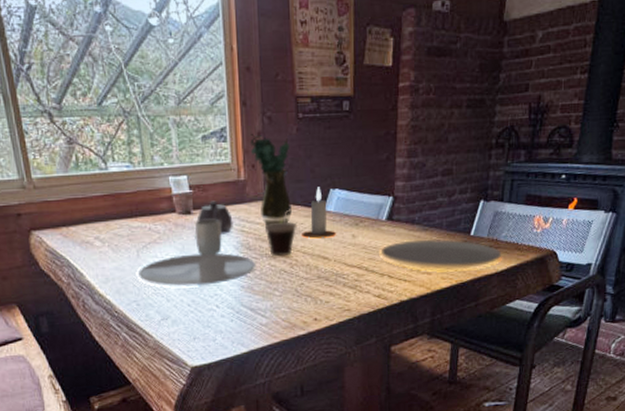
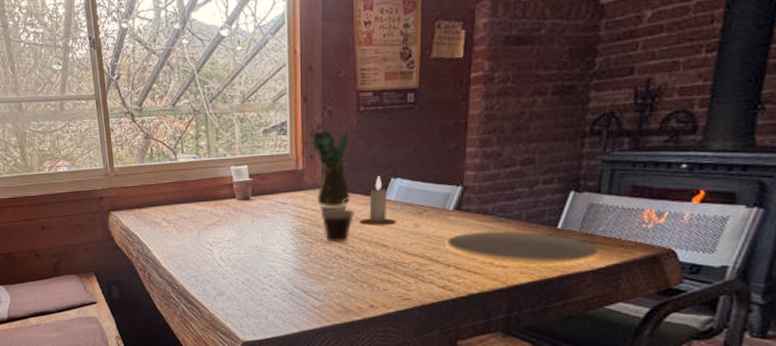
plate: present [138,253,255,287] -> none [199,236,310,266]
mug: present [194,220,222,255] -> none [252,206,278,237]
teapot: present [196,200,233,234] -> none [254,188,290,219]

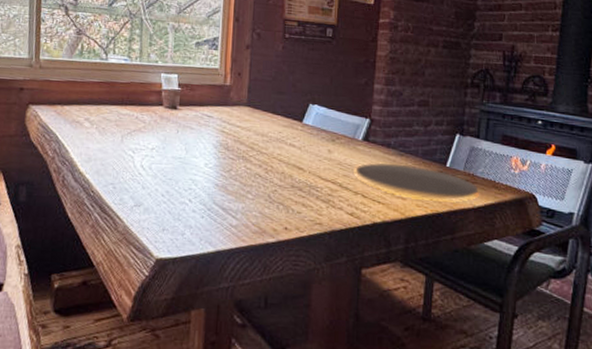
vase: present [309,127,349,212] -> none [238,46,275,131]
cup: present [322,195,354,243] -> none [245,116,274,162]
candle: present [359,176,396,226] -> none [279,100,312,150]

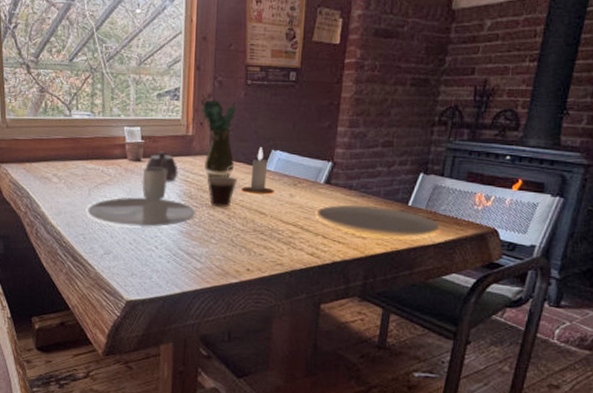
plate: none [119,146,232,179] -> present [88,197,195,227]
mug: none [177,116,203,150] -> present [142,168,167,199]
teapot: none [181,100,215,133] -> present [145,151,178,182]
vase: none [238,46,275,131] -> present [200,95,237,178]
cup: none [245,116,274,162] -> present [207,164,237,208]
candle: none [279,100,312,150] -> present [241,147,274,195]

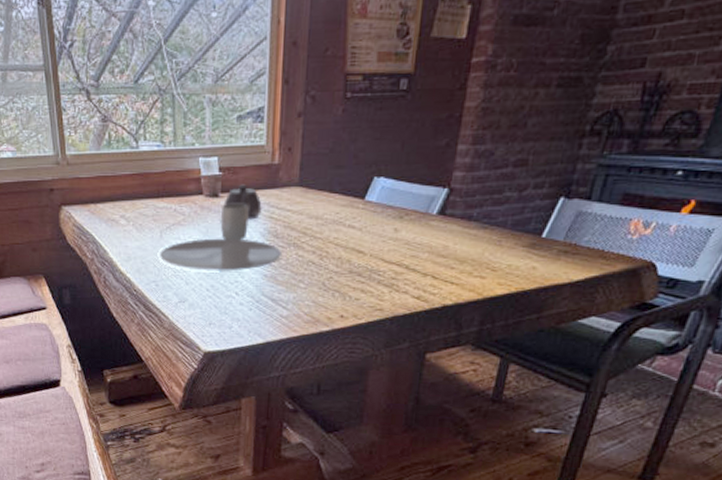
vase: present [200,95,237,178] -> none [288,115,333,213]
cup: present [207,164,237,208] -> none [296,195,331,247]
candle: present [241,147,274,195] -> none [336,174,375,230]
plate: present [317,204,440,237] -> none [427,238,581,276]

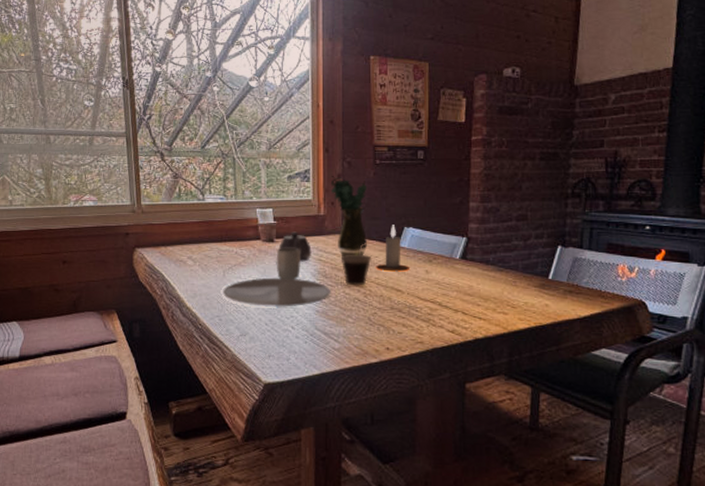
vase: none [288,115,333,213] -> present [330,176,367,256]
cup: none [296,195,331,247] -> present [342,242,371,286]
candle: none [336,174,375,230] -> present [376,225,409,272]

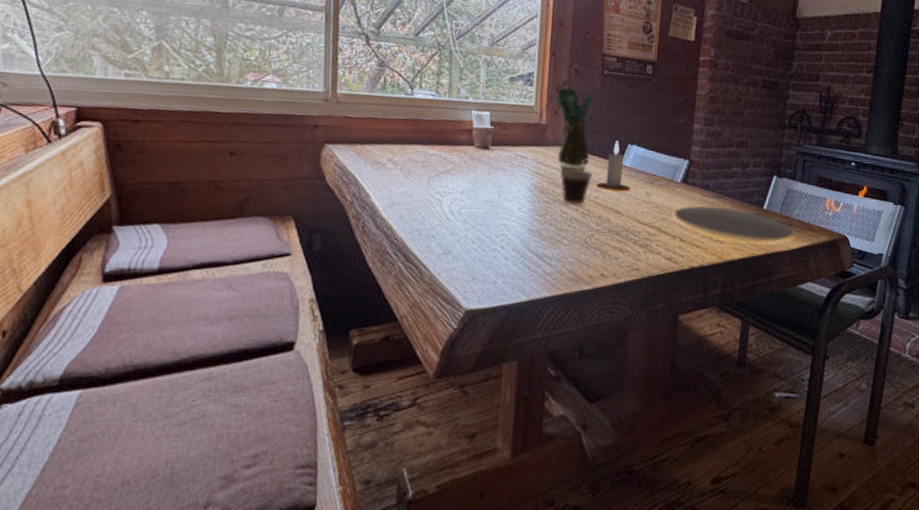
plate: present [223,277,330,307] -> none [426,189,547,224]
mug: present [276,248,300,279] -> none [489,157,517,193]
teapot: present [278,231,312,262] -> none [493,139,530,174]
plate: none [455,279,584,312] -> present [675,205,794,243]

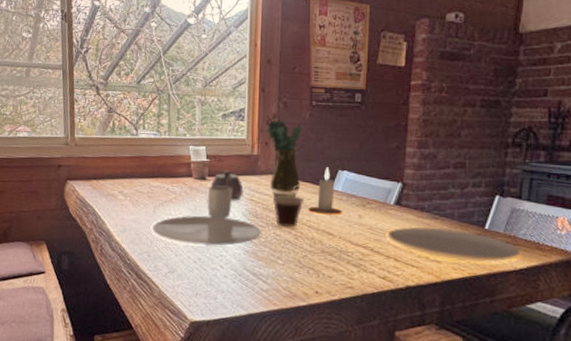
plate: none [426,189,547,224] -> present [153,215,261,246]
mug: none [489,157,517,193] -> present [207,186,232,218]
teapot: none [493,139,530,174] -> present [210,170,244,201]

